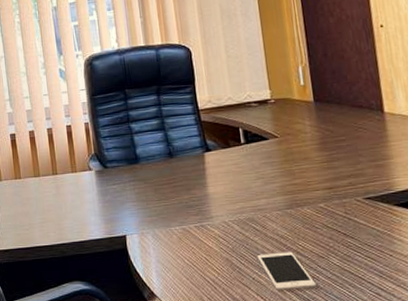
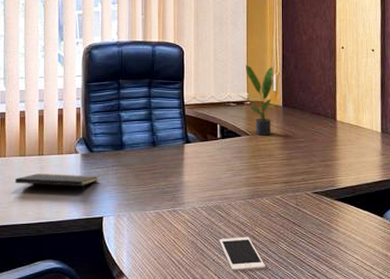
notepad: none [33,192,117,214] -> present [15,174,99,195]
potted plant: none [258,56,311,137] -> present [237,65,280,136]

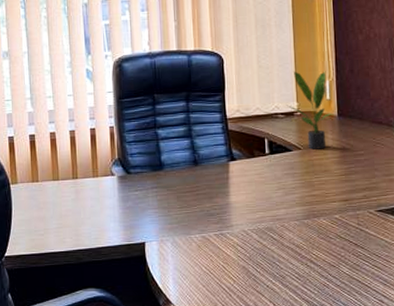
notepad: present [15,174,99,195] -> none [50,198,138,220]
cell phone: present [219,237,265,271] -> none [273,260,326,297]

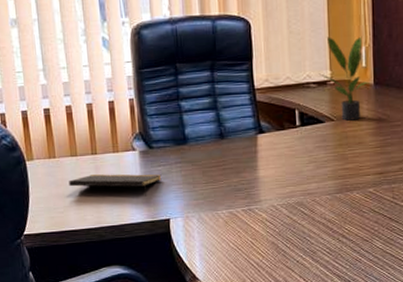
notepad: none [50,198,138,220] -> present [69,174,162,197]

